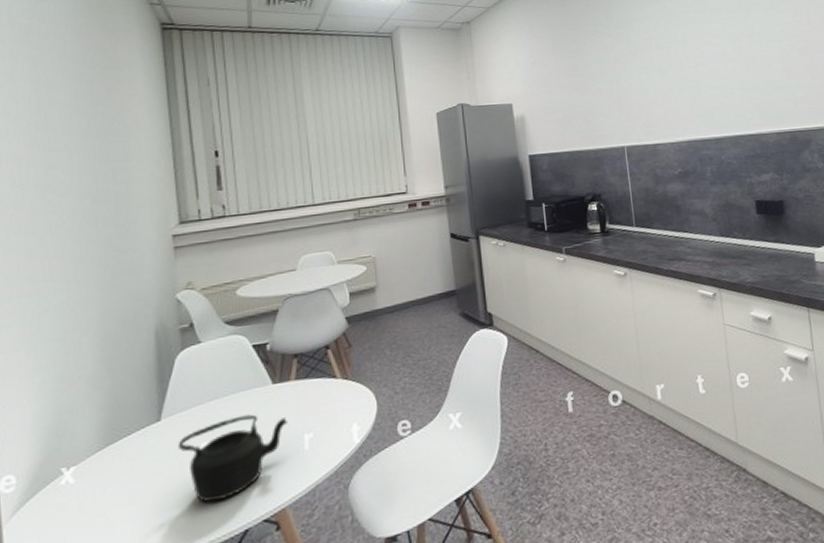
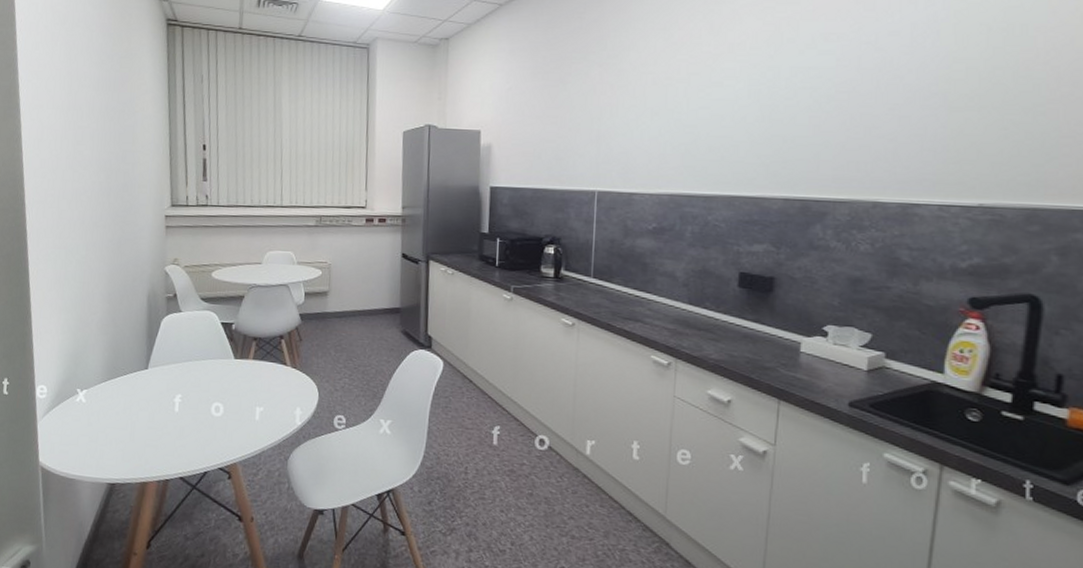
teapot: present [177,414,287,503] -> none [159,379,244,444]

